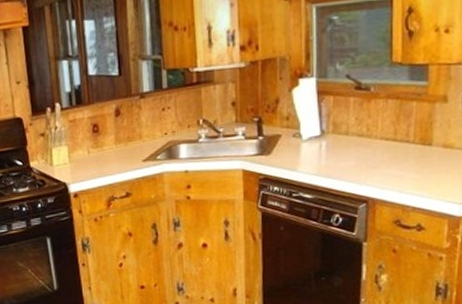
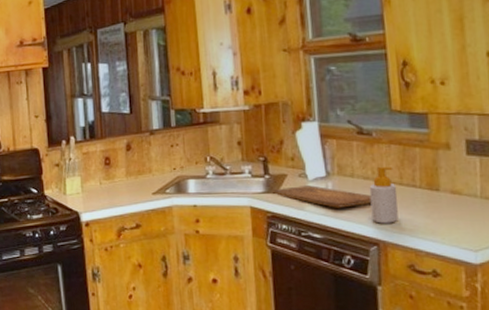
cutting board: none [264,145,364,168] -> present [271,185,372,208]
soap bottle: none [363,122,390,181] -> present [369,166,399,224]

